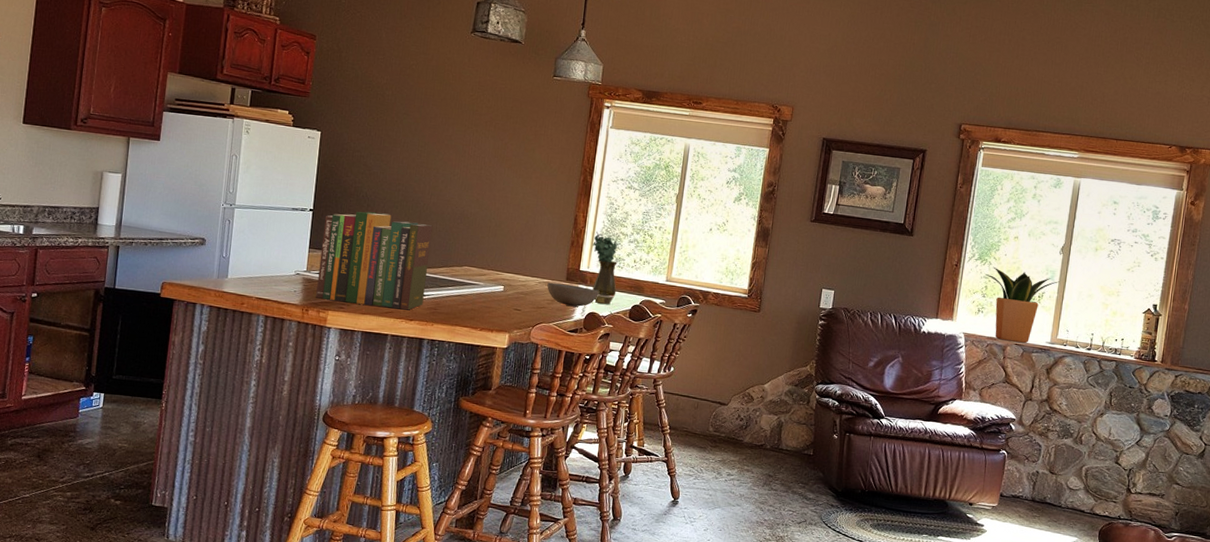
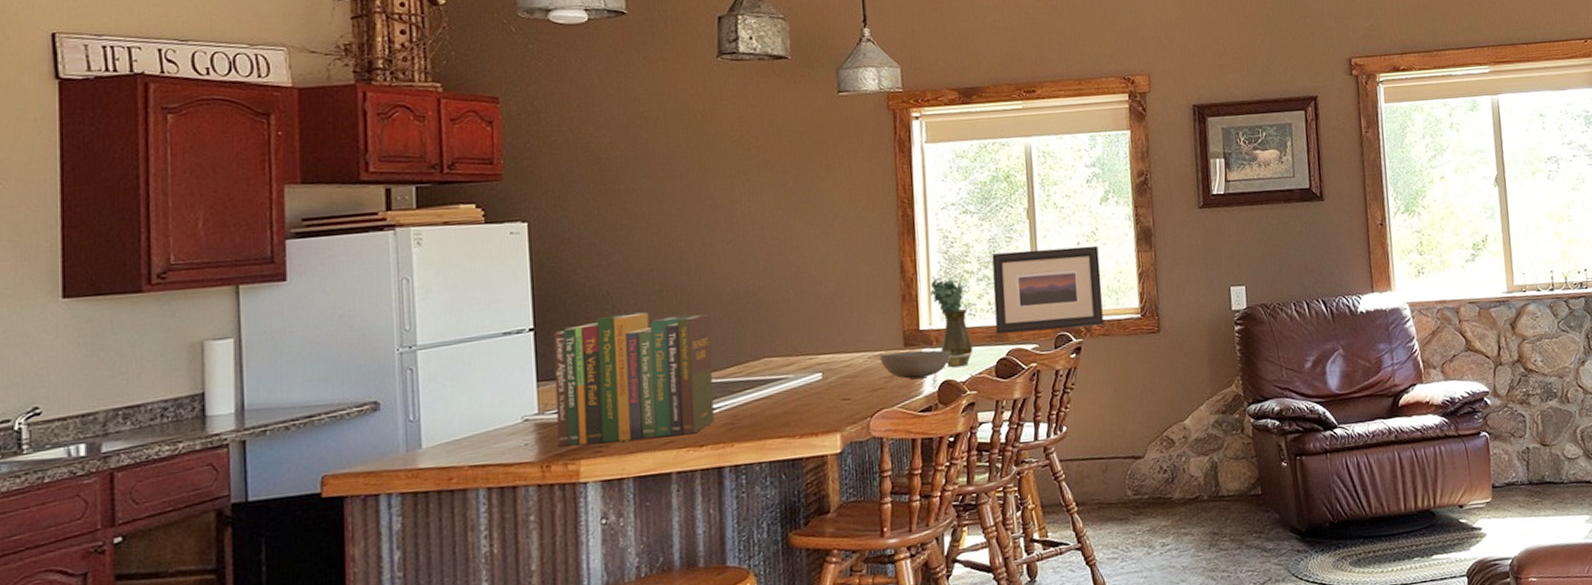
picture frame: none [635,224,725,297] -> present [992,245,1104,334]
potted plant: present [985,266,1060,344] -> none [1416,216,1502,302]

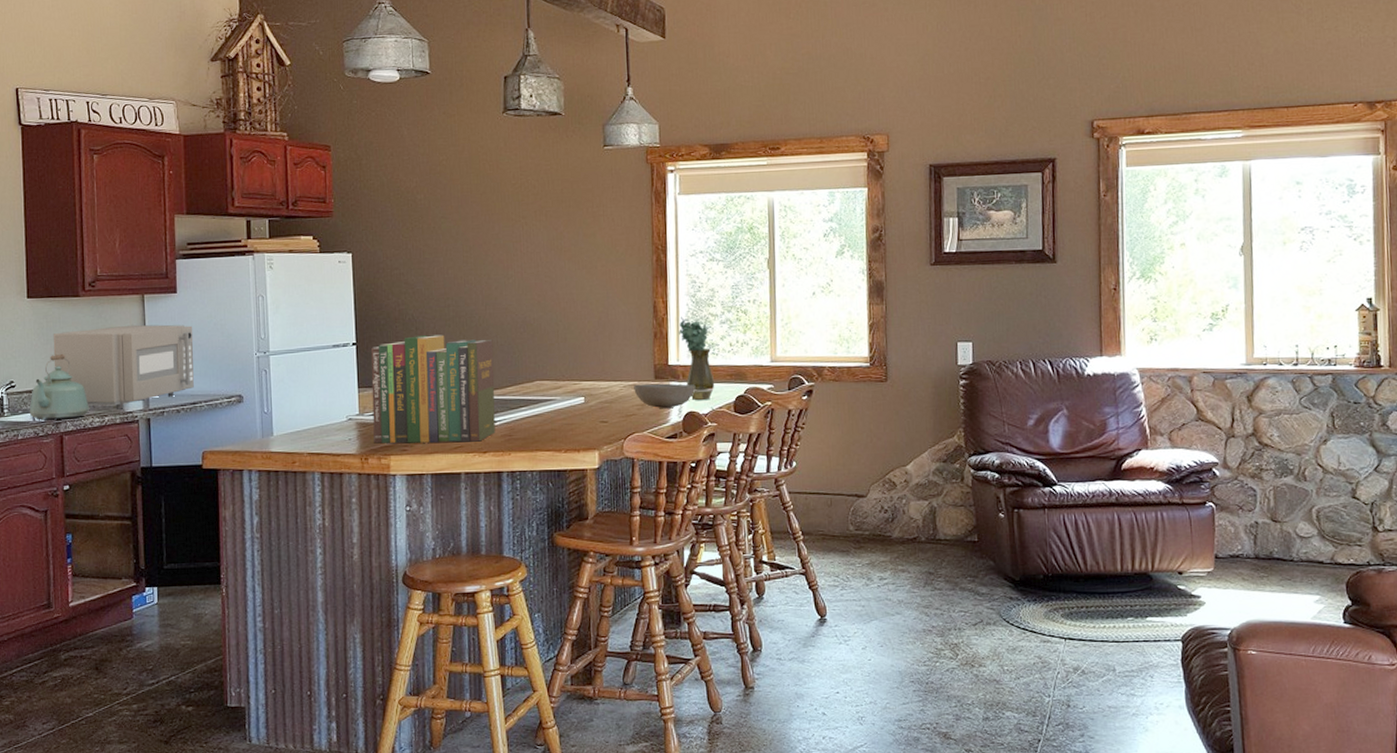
kettle: none [62,366,155,455] -> present [29,353,89,420]
microwave: none [101,319,310,433] -> present [53,324,194,410]
picture frame: present [992,245,1104,334] -> none [734,296,835,374]

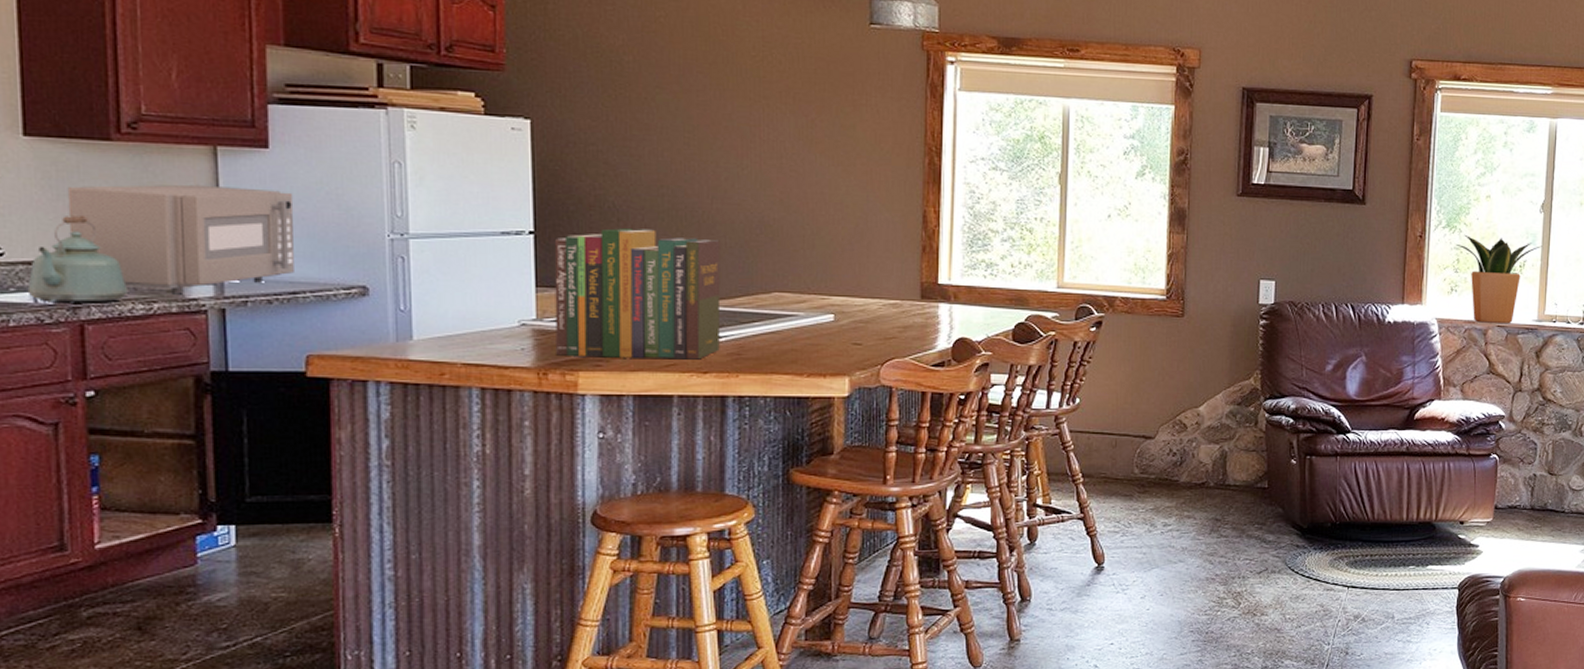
bowl: present [634,383,695,408] -> none [895,303,968,332]
vase: present [679,316,715,400] -> none [952,230,992,325]
potted plant: none [1151,283,1245,371] -> present [1455,234,1542,324]

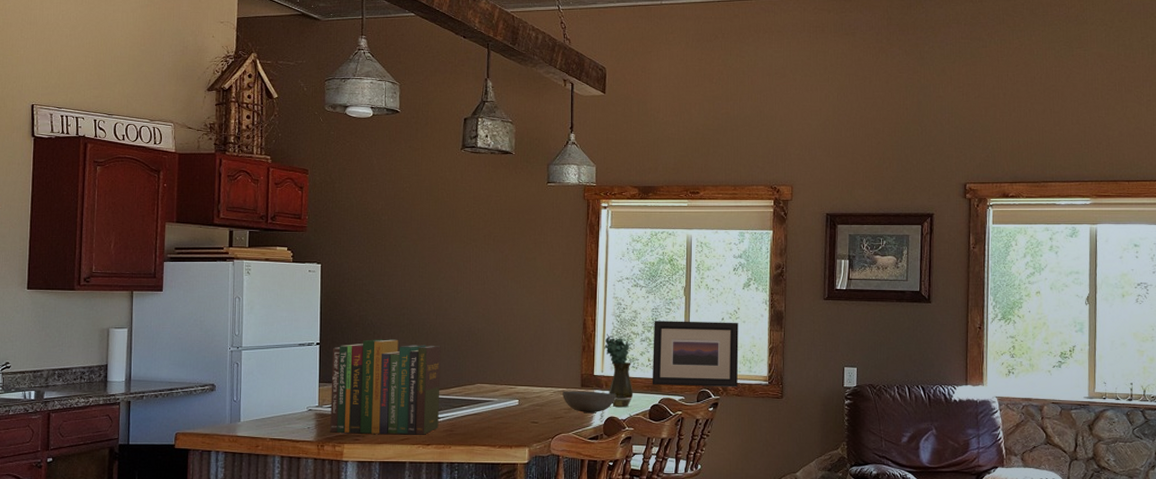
kettle: present [27,214,127,304] -> none [21,340,76,399]
microwave: present [67,184,295,295] -> none [47,317,175,392]
bowl: none [895,303,968,332] -> present [562,391,615,412]
vase: none [952,230,992,325] -> present [604,333,634,407]
picture frame: none [1016,215,1129,303] -> present [652,321,739,387]
potted plant: present [1455,234,1542,324] -> none [1010,325,1089,401]

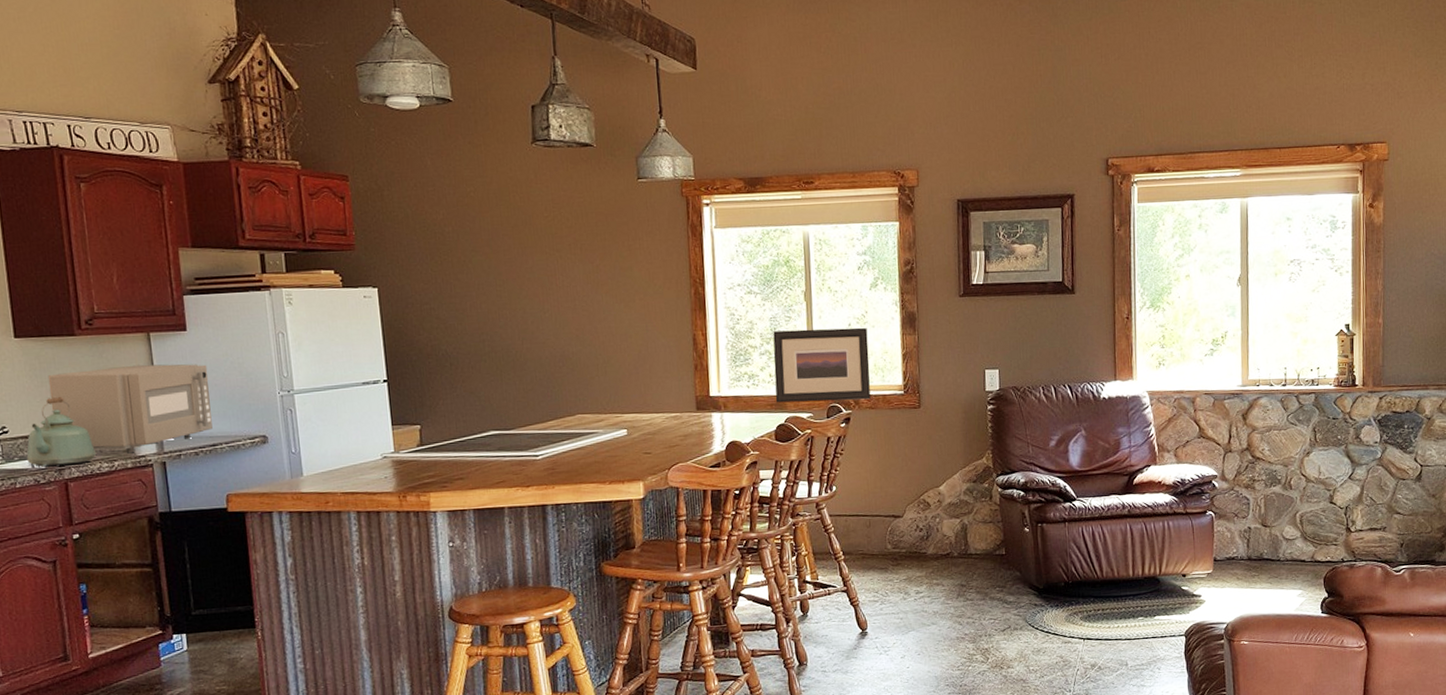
kettle: none [21,340,76,399] -> present [26,396,96,467]
microwave: none [47,317,175,392] -> present [47,364,213,454]
books: present [330,339,441,435] -> none [403,370,538,481]
bowl: present [562,391,615,412] -> none [676,414,736,439]
vase: present [604,333,634,407] -> none [719,348,756,430]

